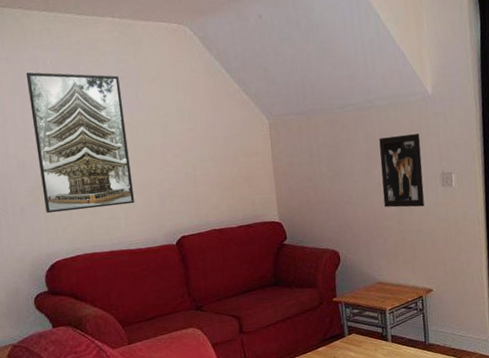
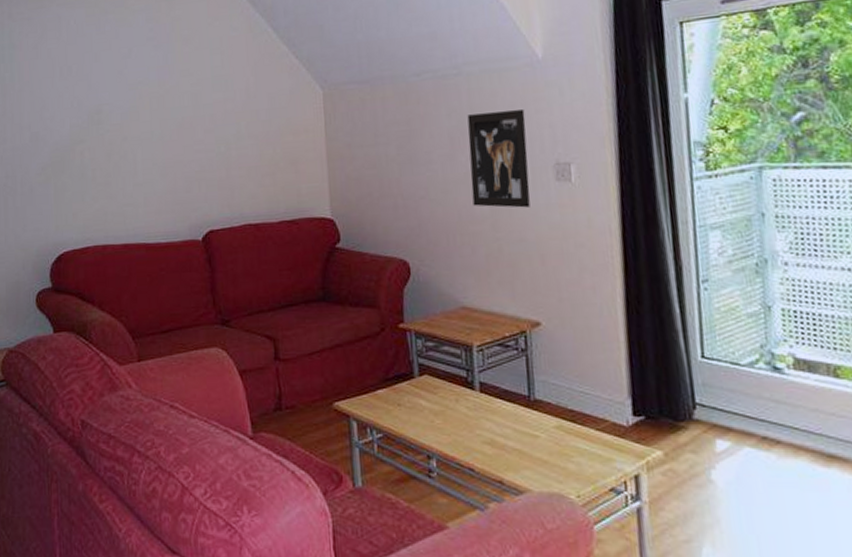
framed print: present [26,72,135,214] -> none [47,32,157,196]

